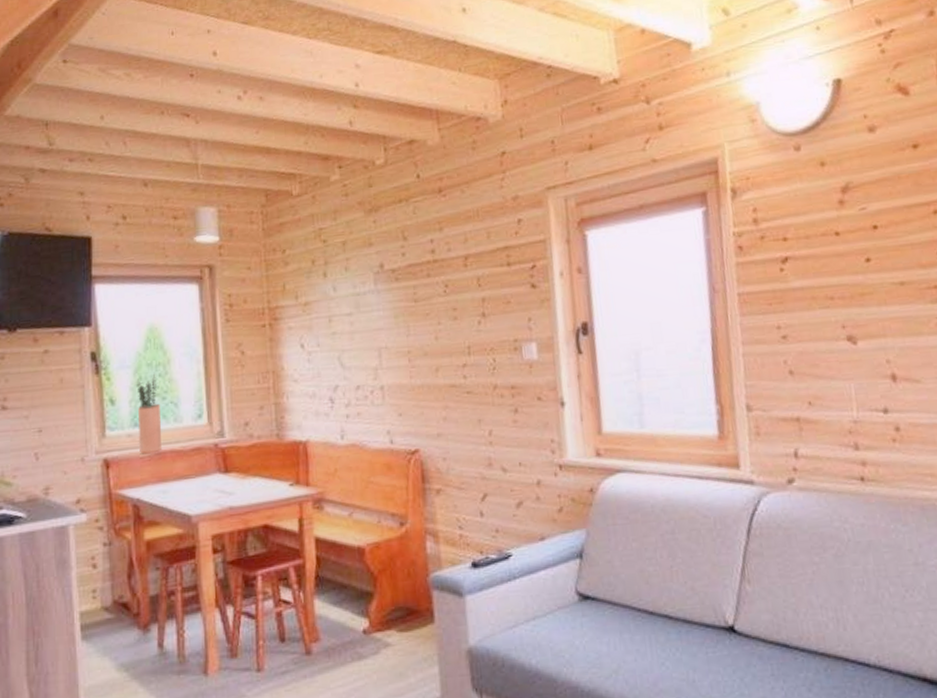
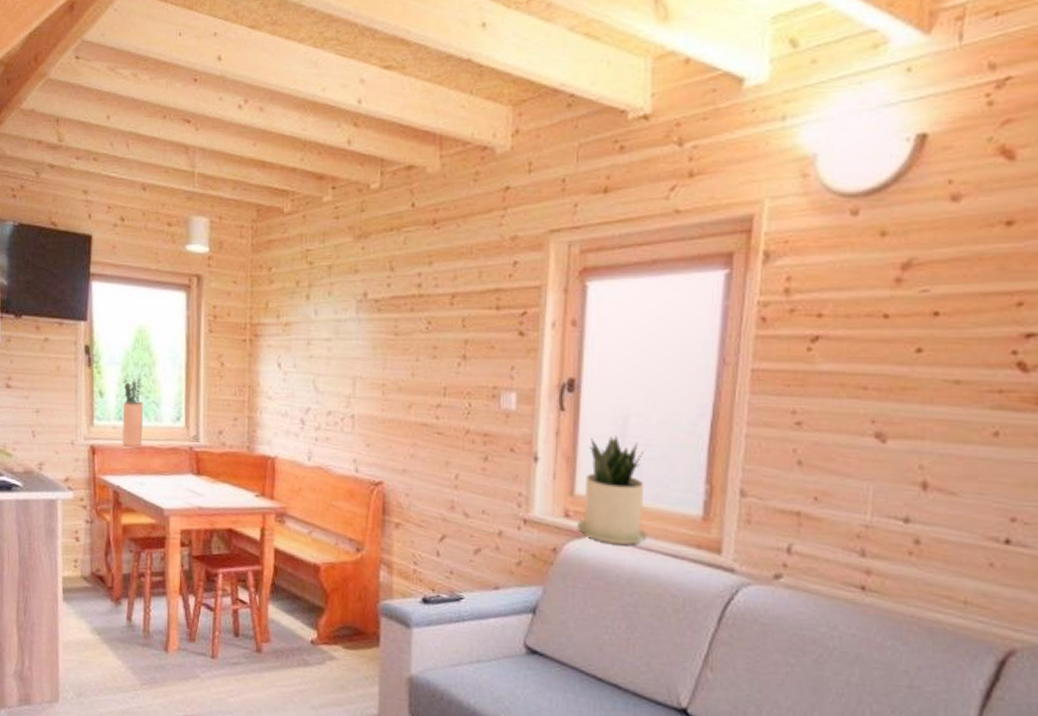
planter: none [609,370,673,475] -> present [577,435,647,545]

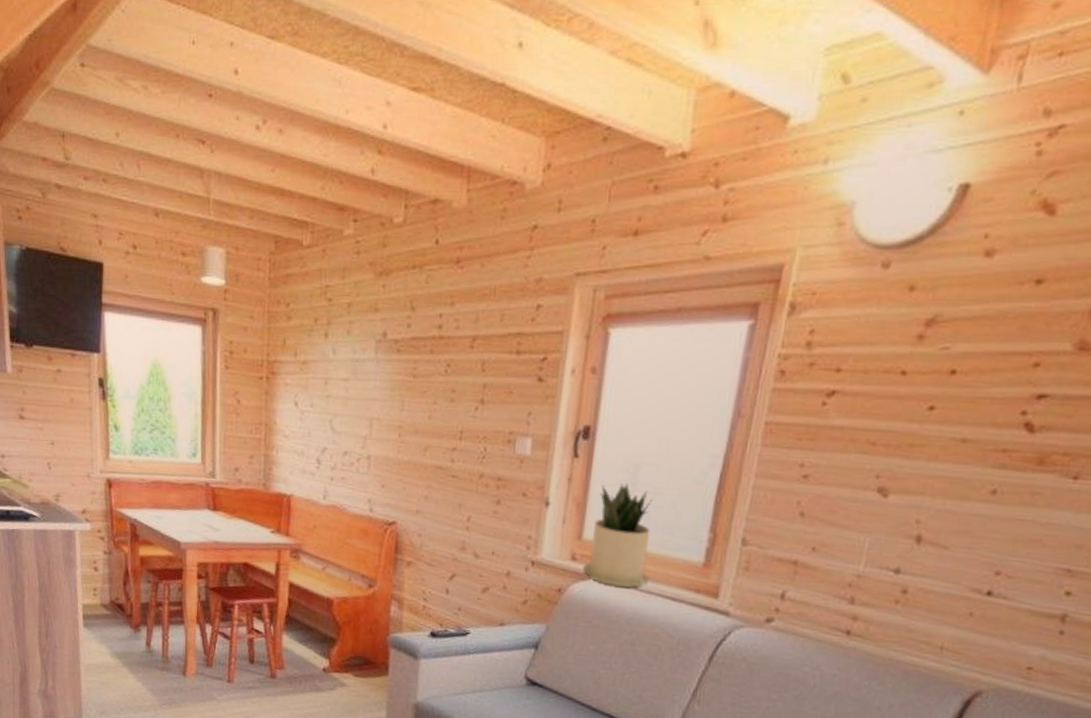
vase: present [122,372,144,447] -> none [139,407,160,482]

